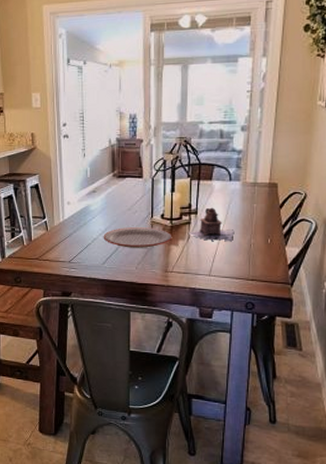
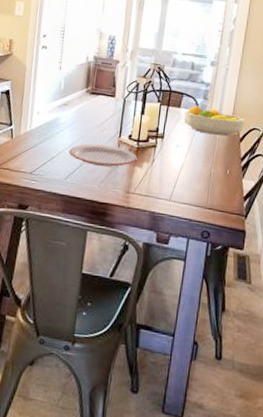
teapot: present [189,207,233,242] -> none [154,133,196,169]
fruit bowl: none [217,176,285,204] -> present [184,105,246,136]

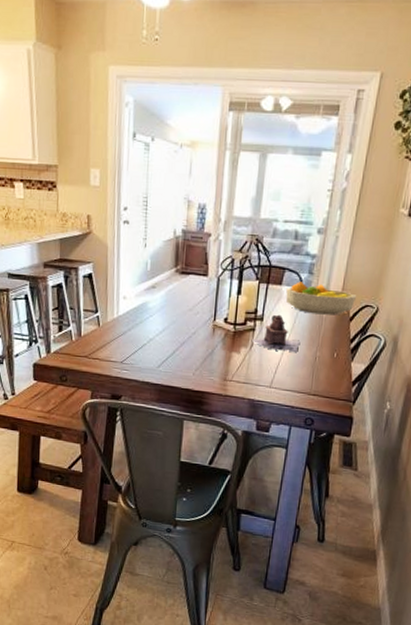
plate: present [68,143,138,167] -> none [160,329,235,354]
teapot: none [154,133,196,169] -> present [252,314,299,353]

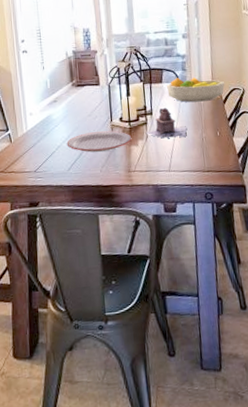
plate: none [160,329,235,354] -> present [66,130,132,153]

